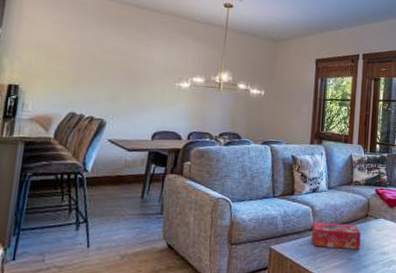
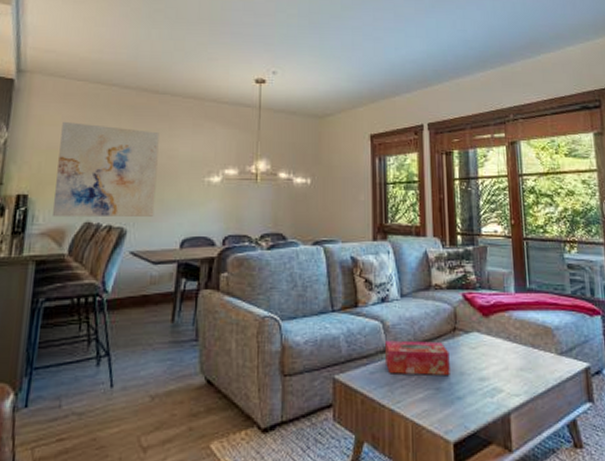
wall art: none [41,25,139,112] -> present [53,122,159,218]

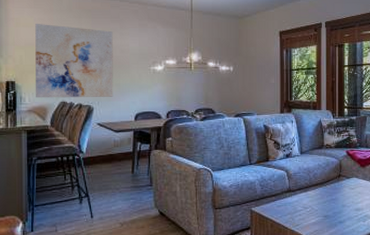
tissue box: present [385,340,450,375] -> none [289,184,335,207]

